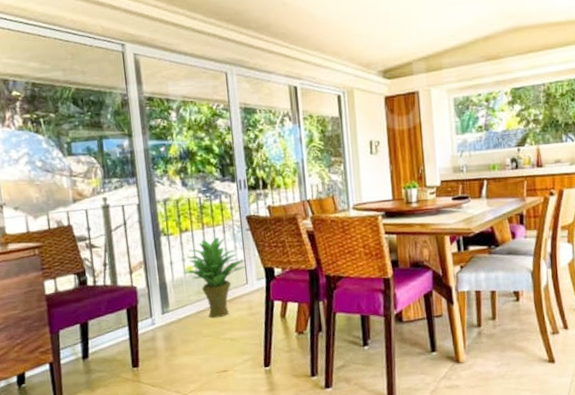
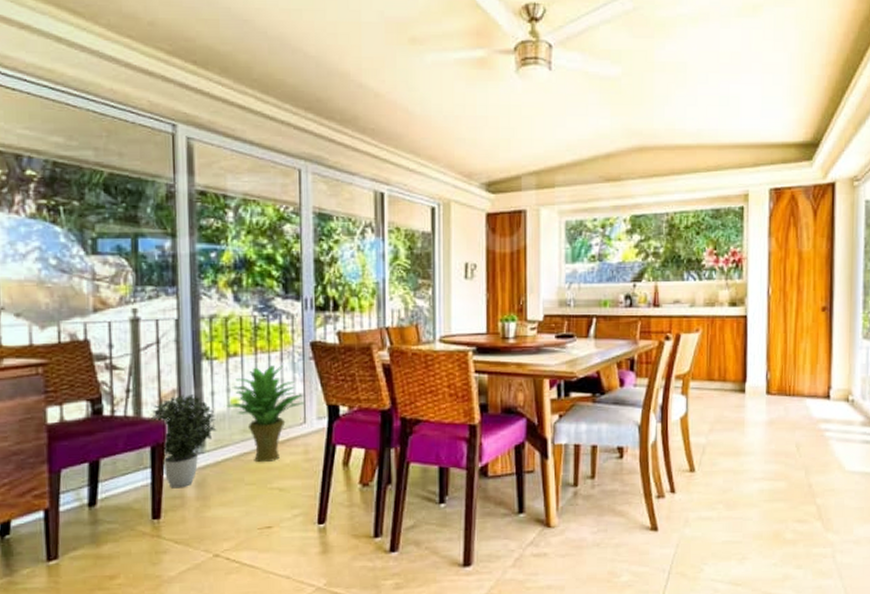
potted plant: none [123,265,177,342] -> present [150,394,217,489]

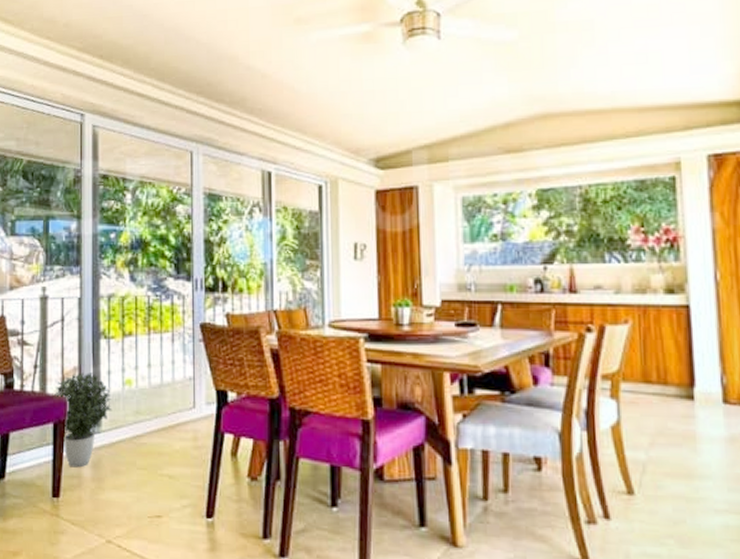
potted plant: present [226,365,304,463] -> none [121,346,193,448]

